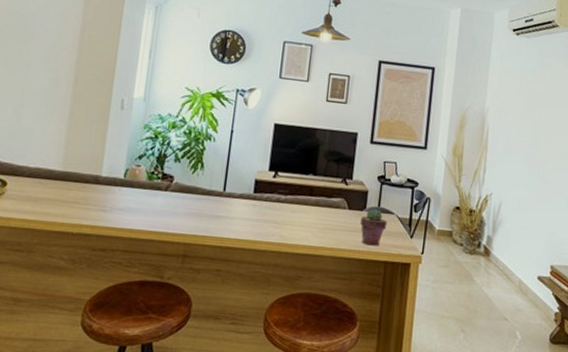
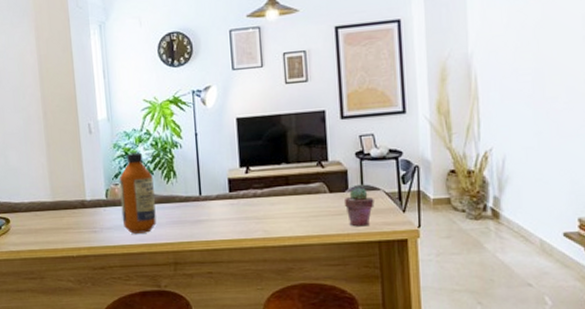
bottle: none [136,136,179,220] -> present [119,152,157,234]

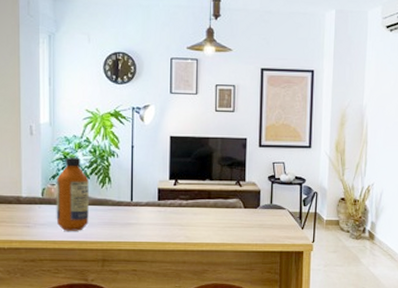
potted succulent: present [344,187,375,227] -> none [255,205,280,239]

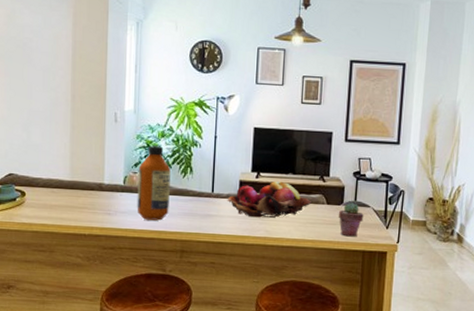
fruit basket: none [146,187,229,224] -> present [227,180,311,218]
potted succulent: none [255,205,280,239] -> present [338,202,364,237]

